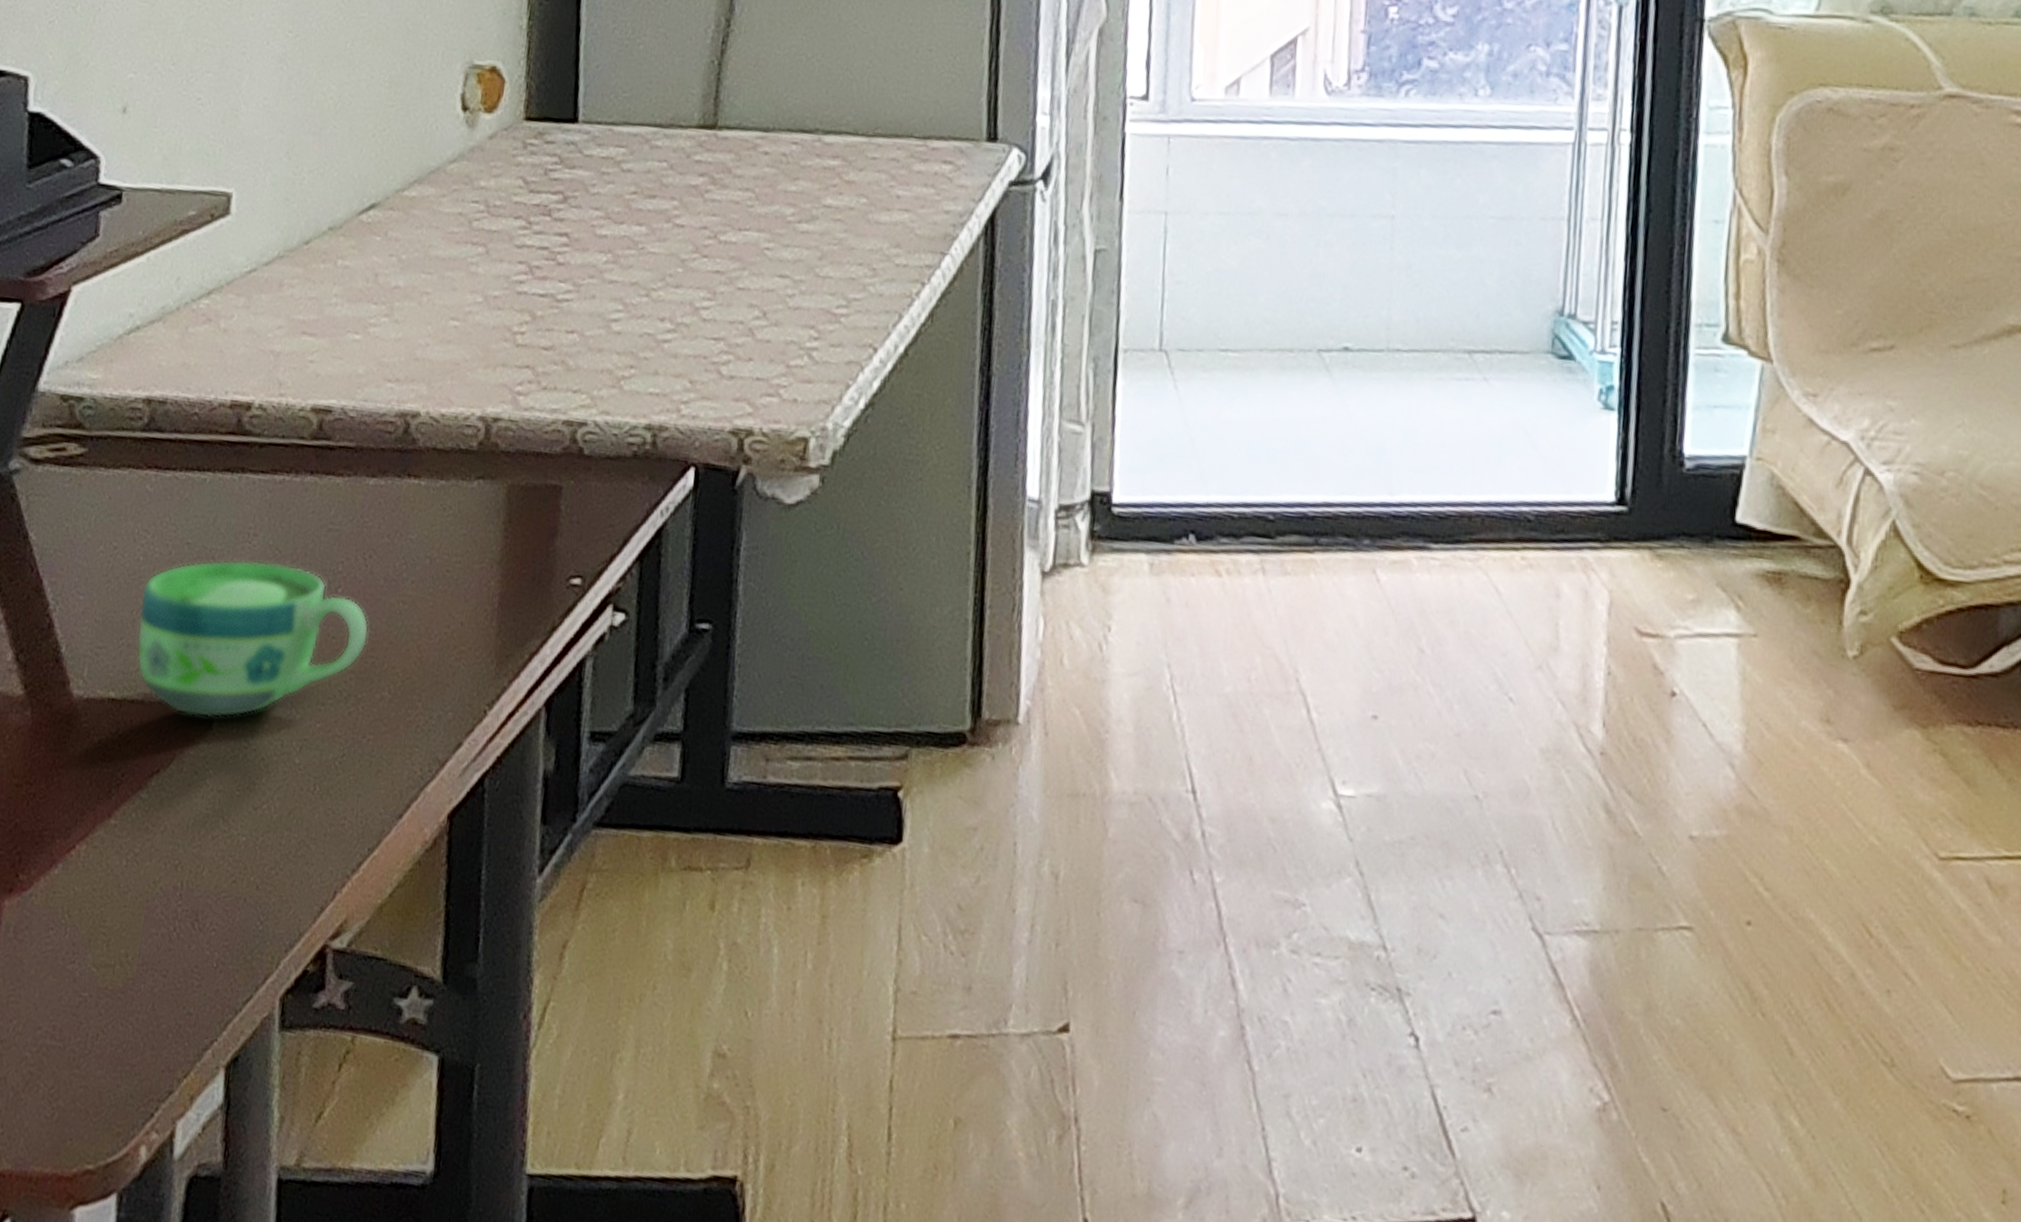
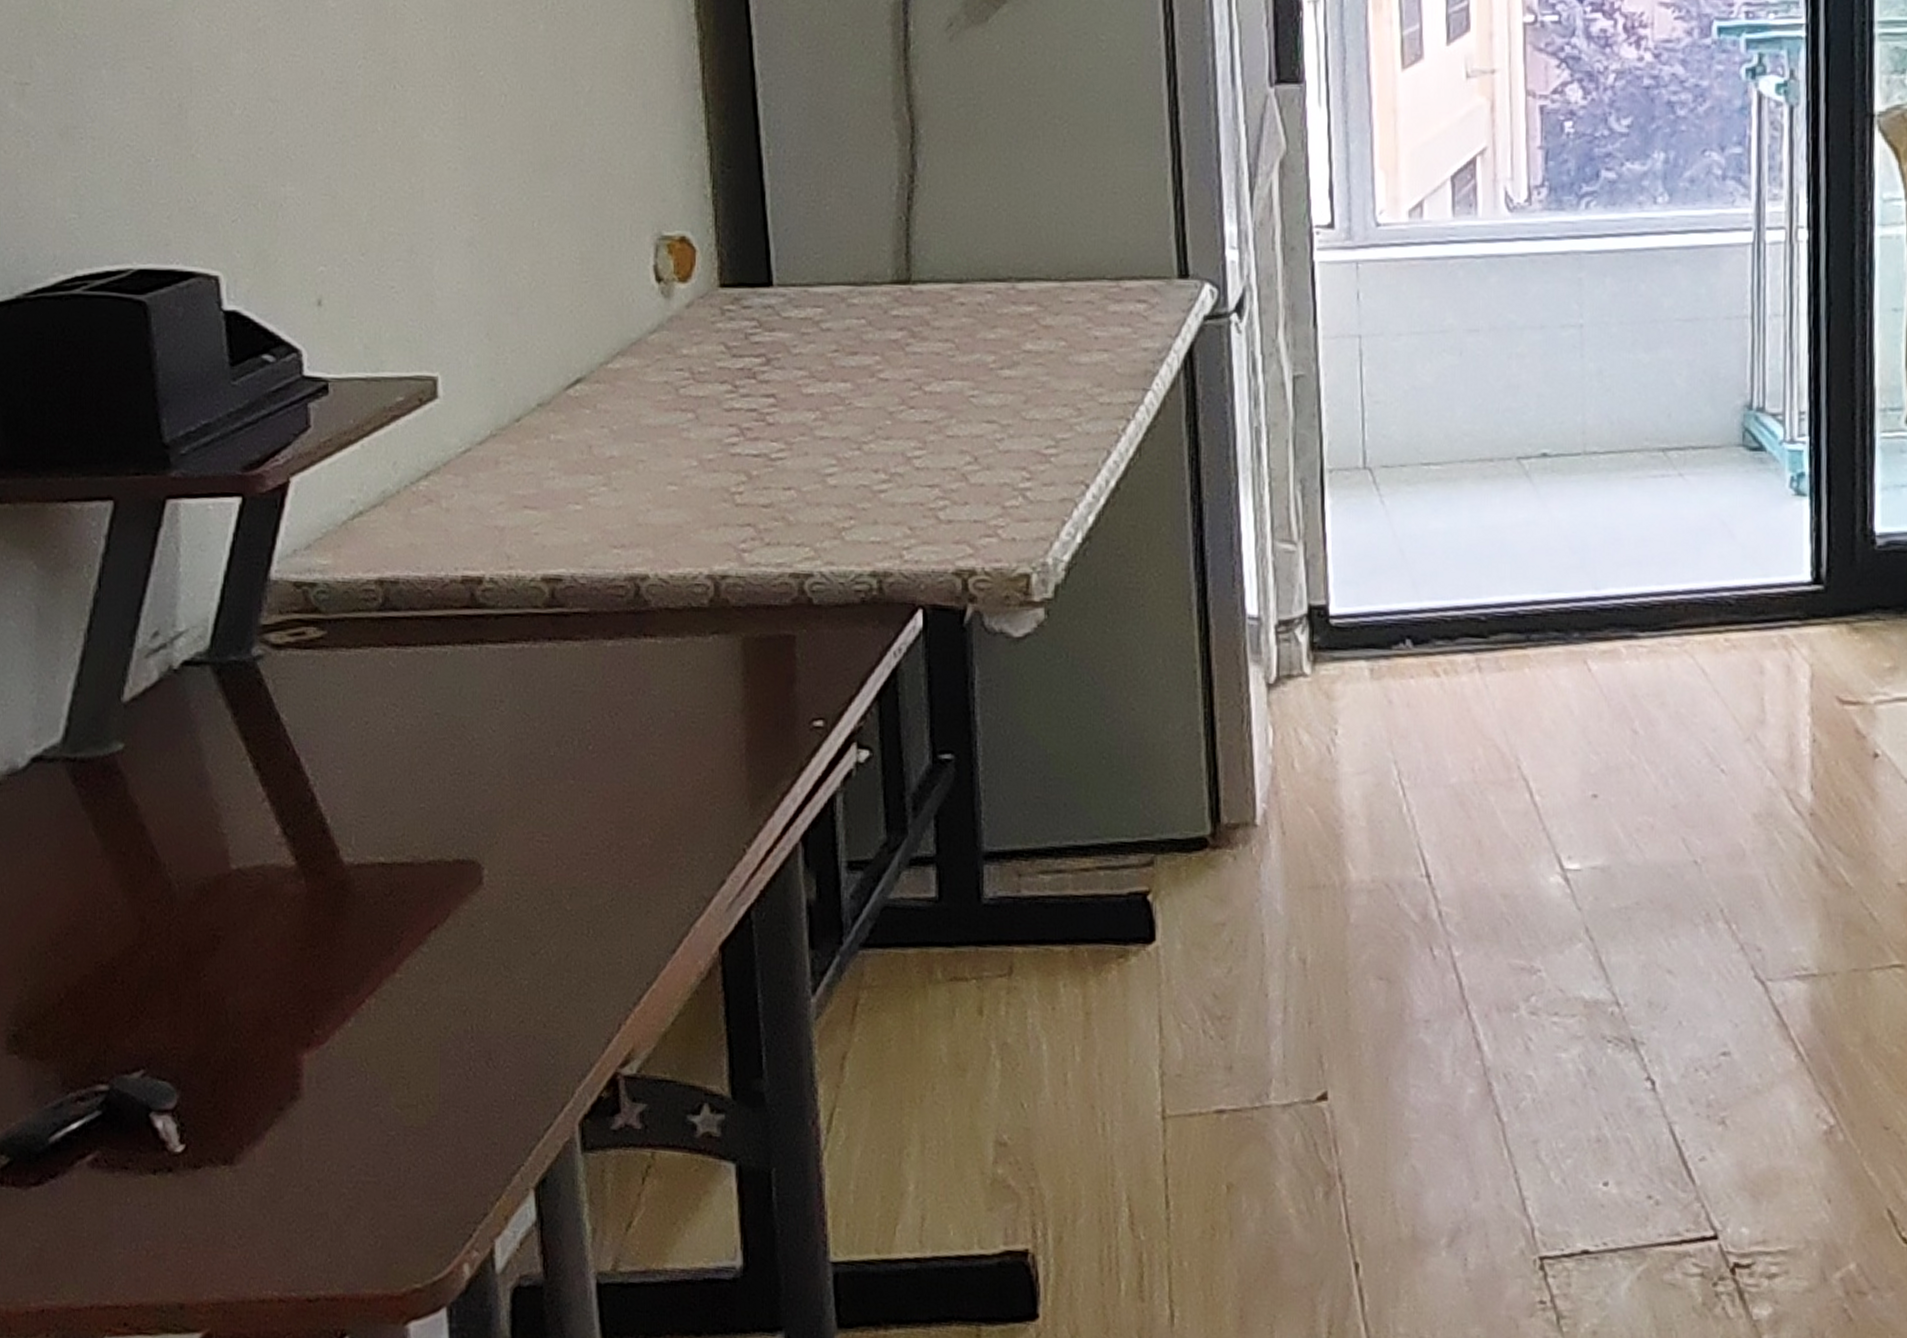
cup: present [136,560,369,718] -> none [397,725,623,874]

